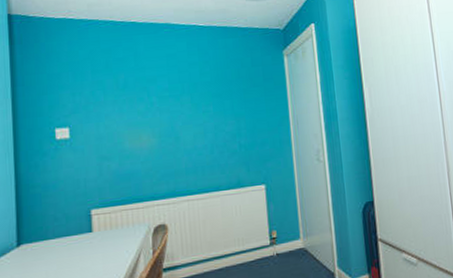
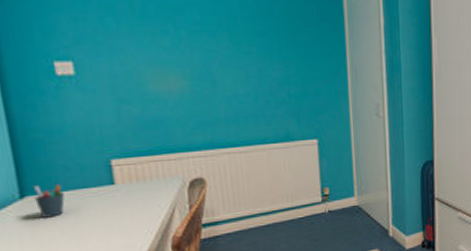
pen holder: none [28,233,51,264] -> present [34,184,65,218]

